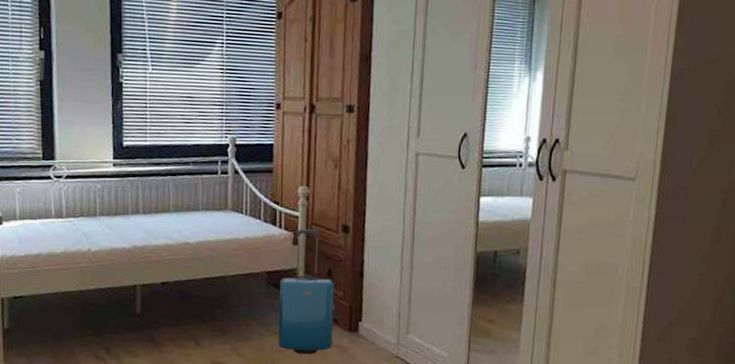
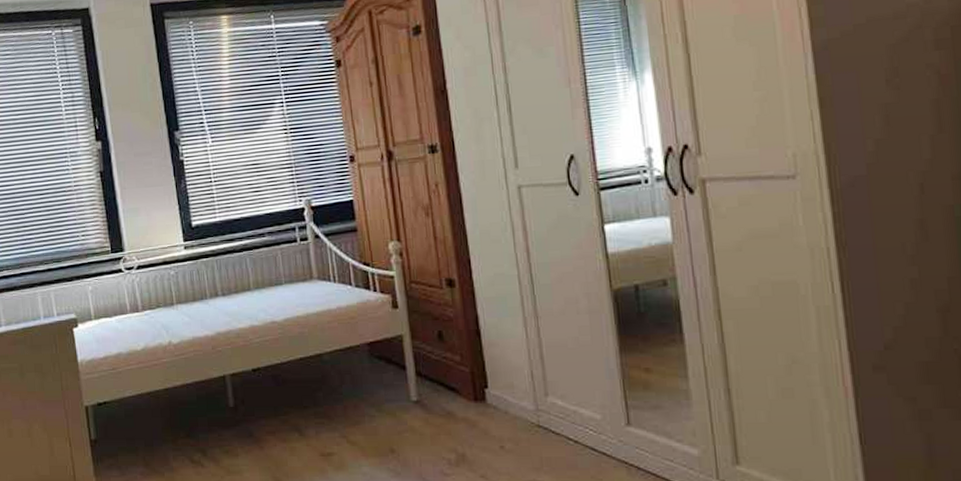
suitcase: present [278,229,336,354] -> none [385,288,457,434]

